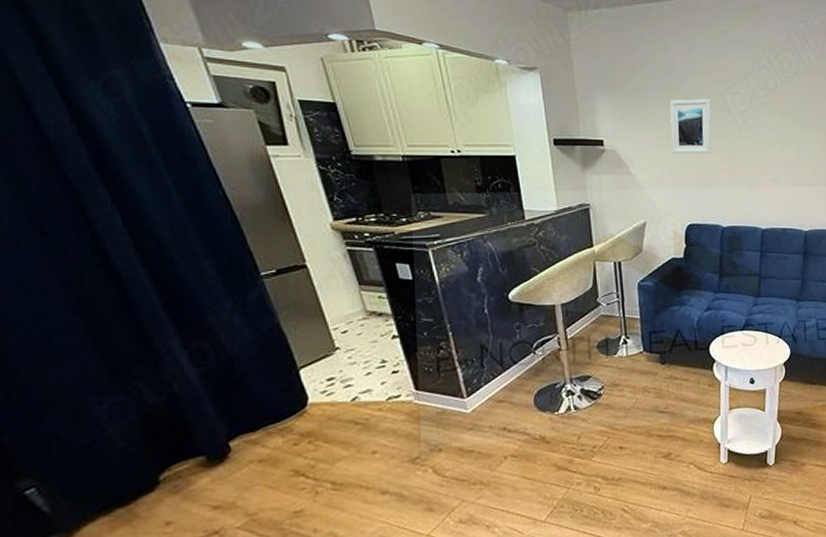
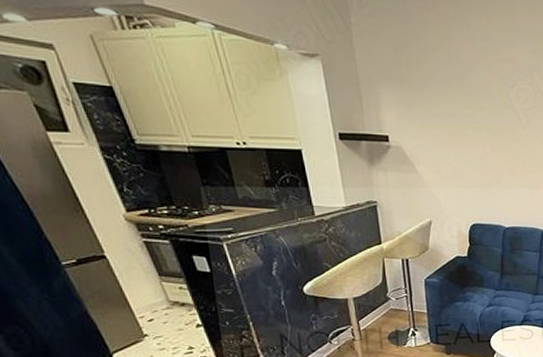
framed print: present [669,99,712,154] -> none [454,94,496,154]

